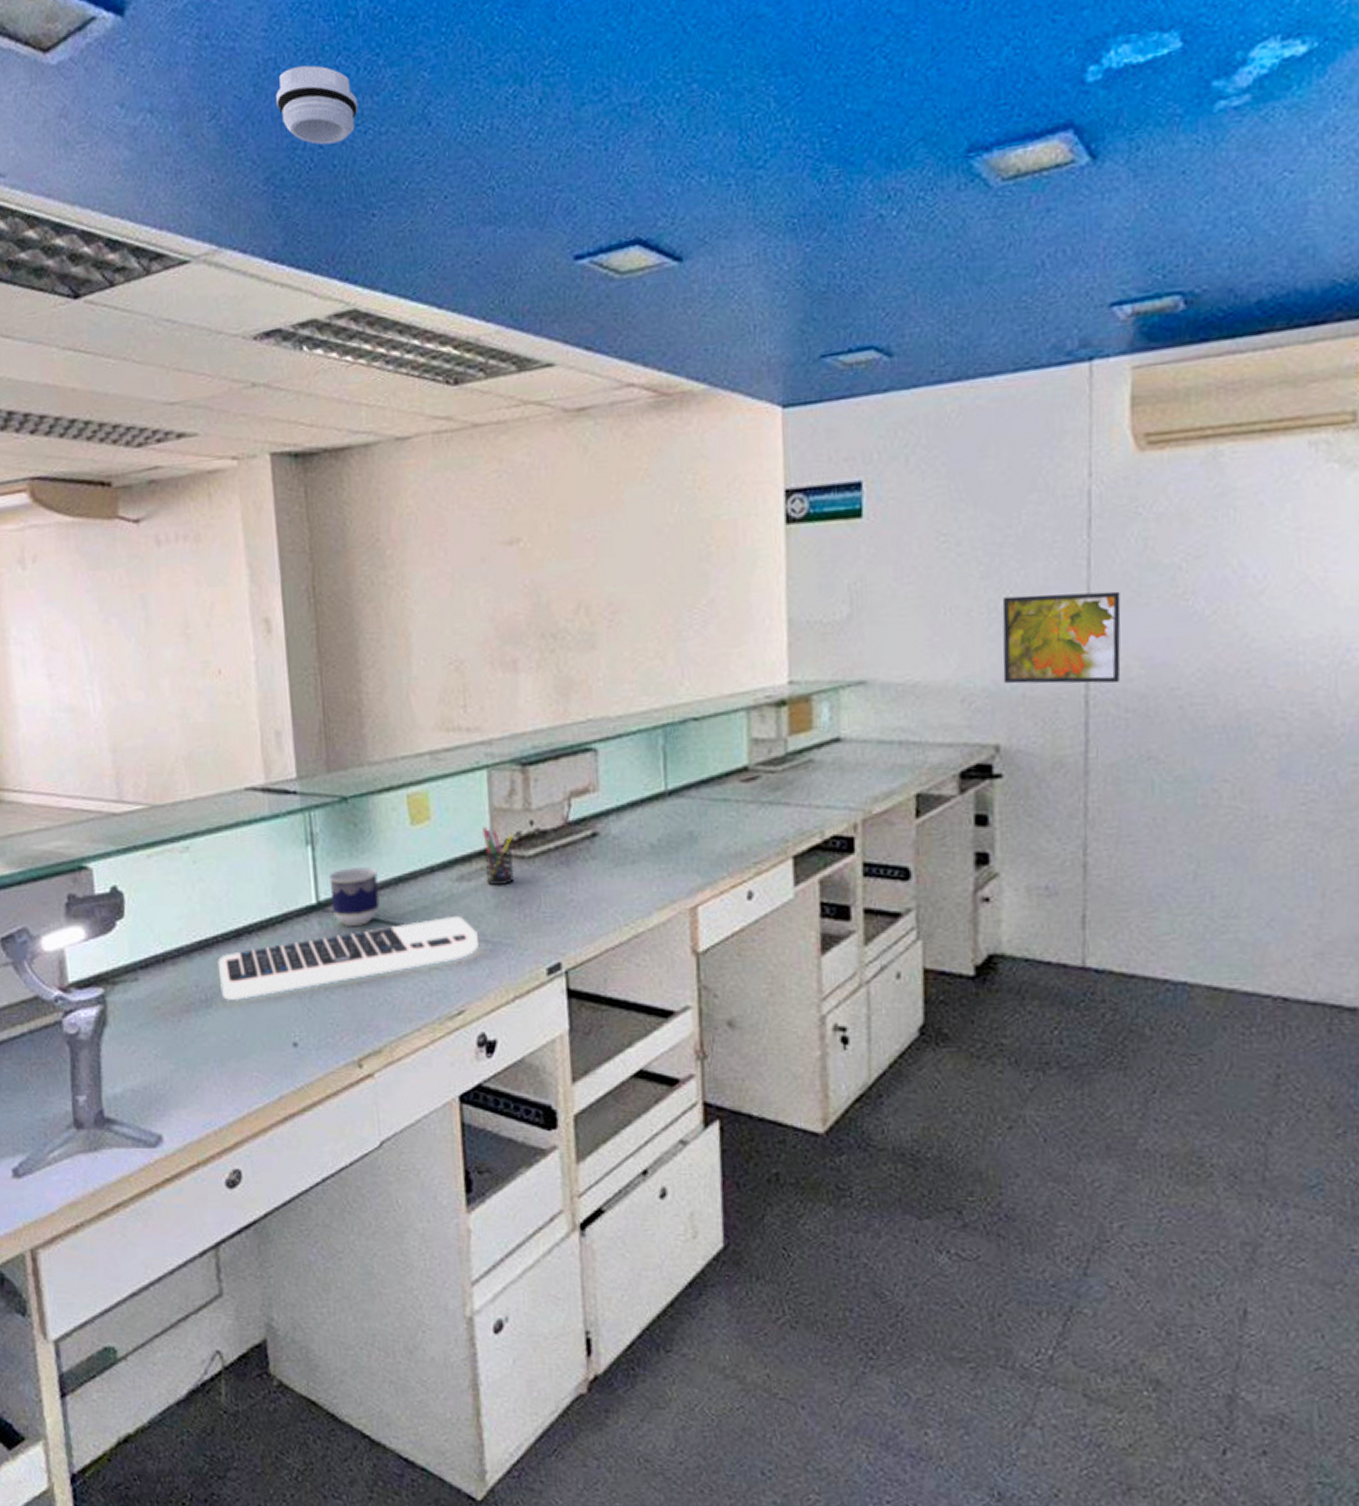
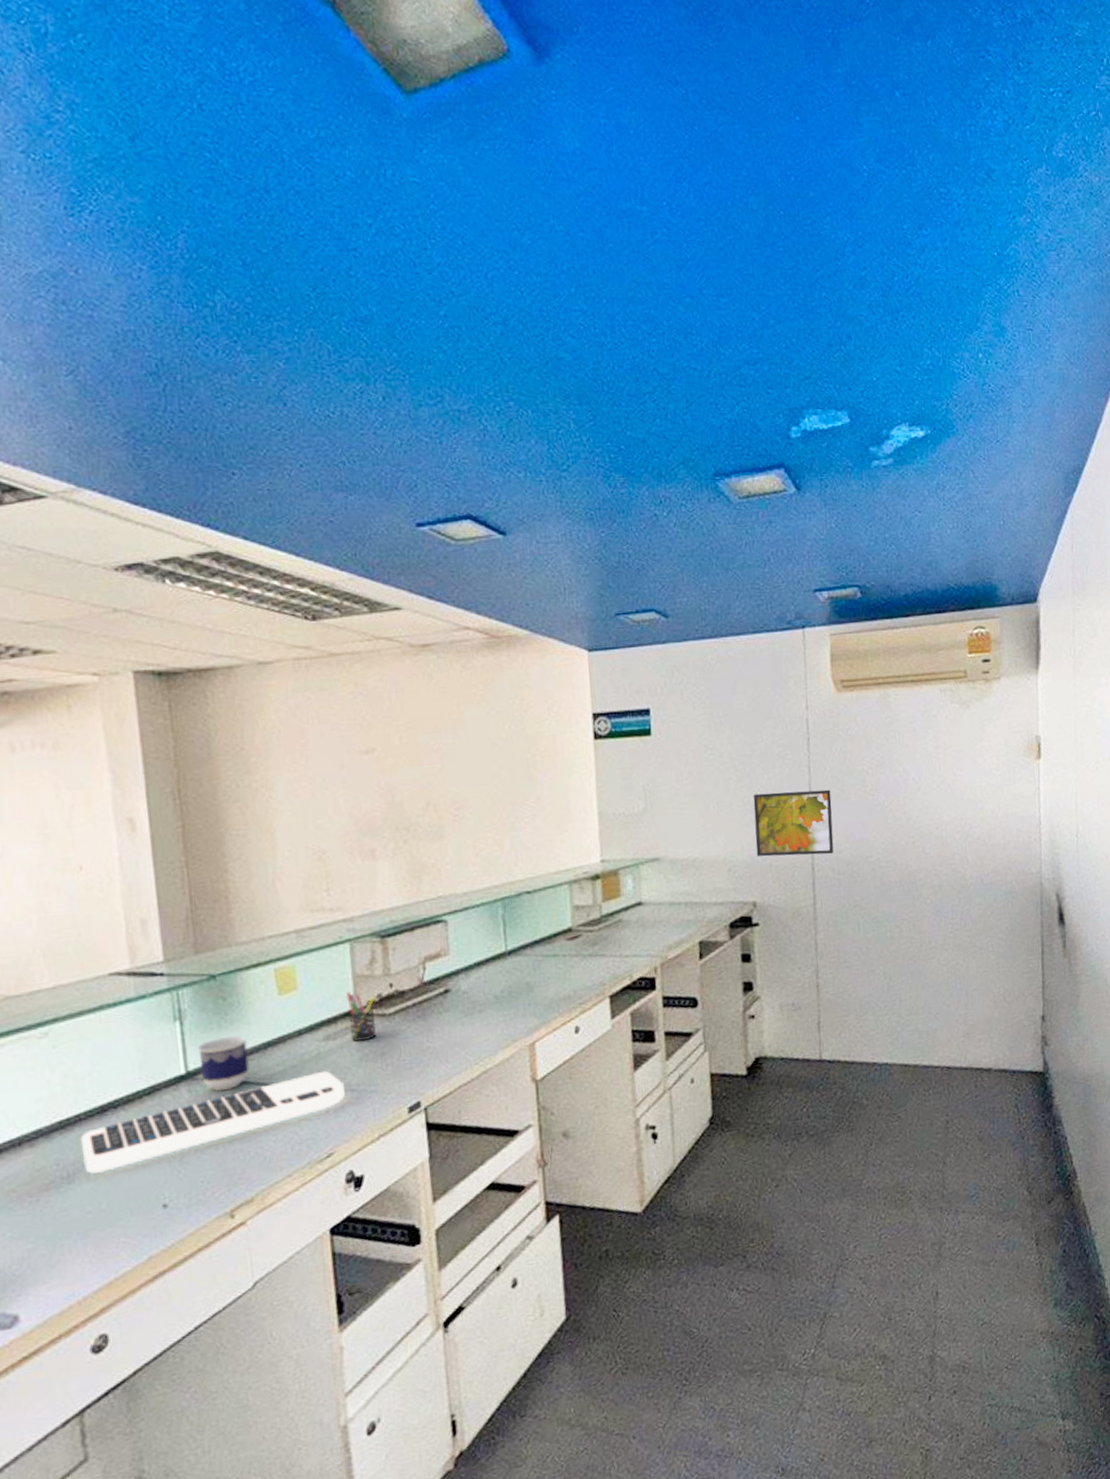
smoke detector: present [276,65,358,145] -> none [136,341,218,410]

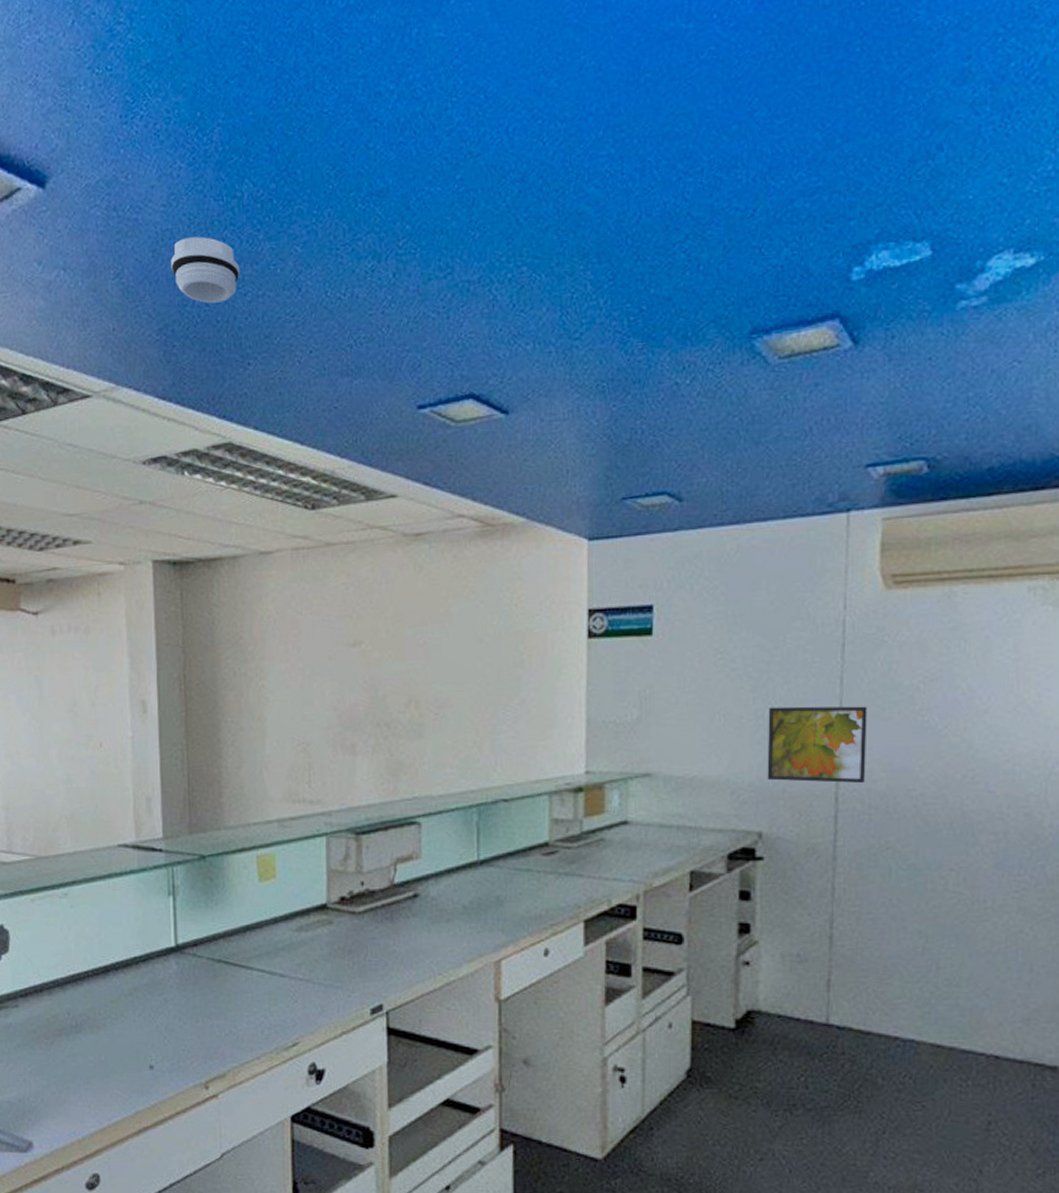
keyboard: present [80,1070,345,1174] -> none [87,961,313,1027]
smoke detector: none [136,341,218,410] -> present [171,236,240,304]
cup: present [197,1035,250,1091] -> none [186,916,230,966]
pen holder: present [346,992,377,1043] -> none [320,886,347,937]

